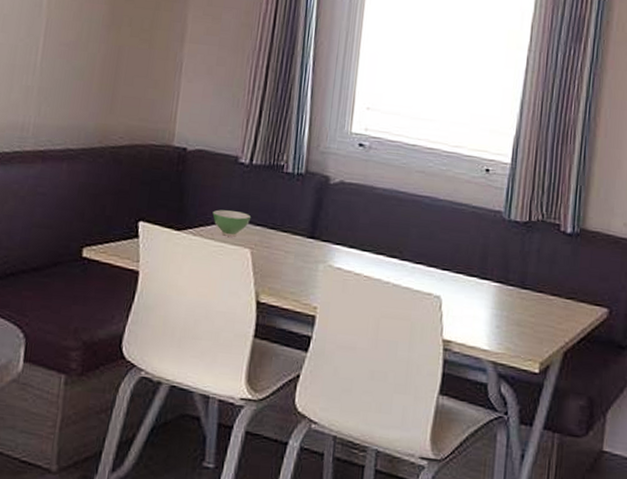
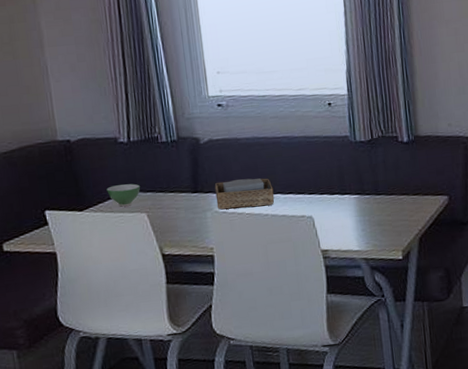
napkin holder: none [332,232,402,273] -> present [214,178,275,210]

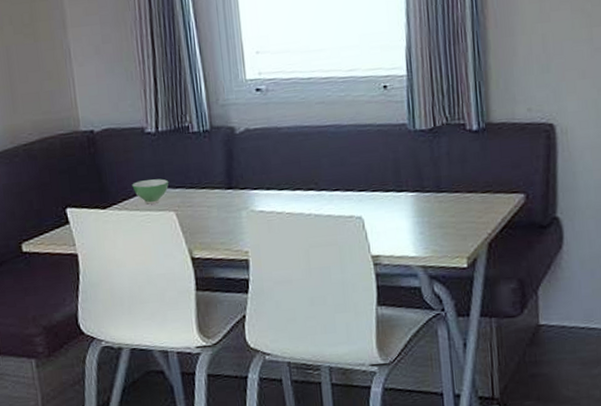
napkin holder: present [214,178,275,210] -> none [251,173,319,209]

